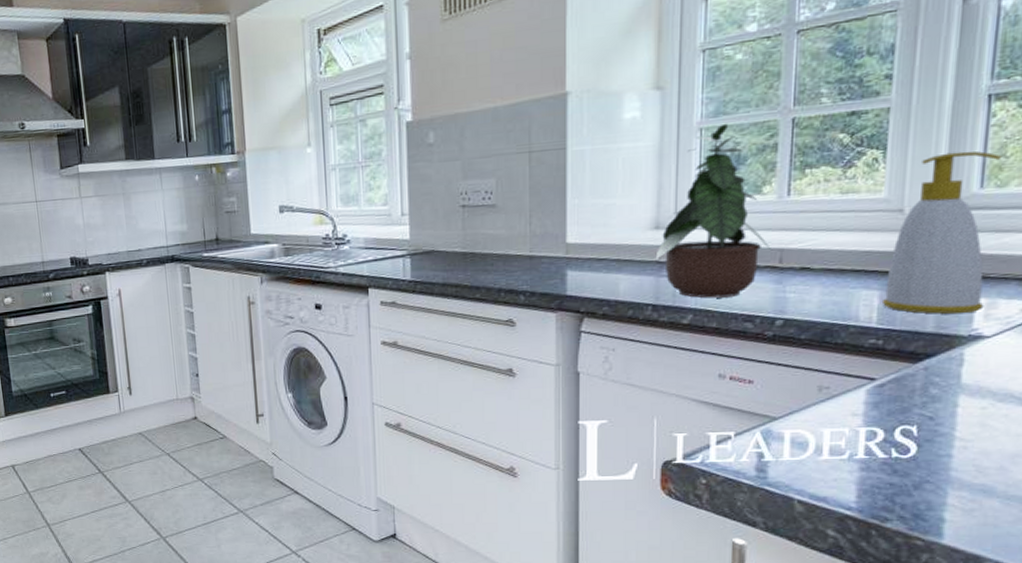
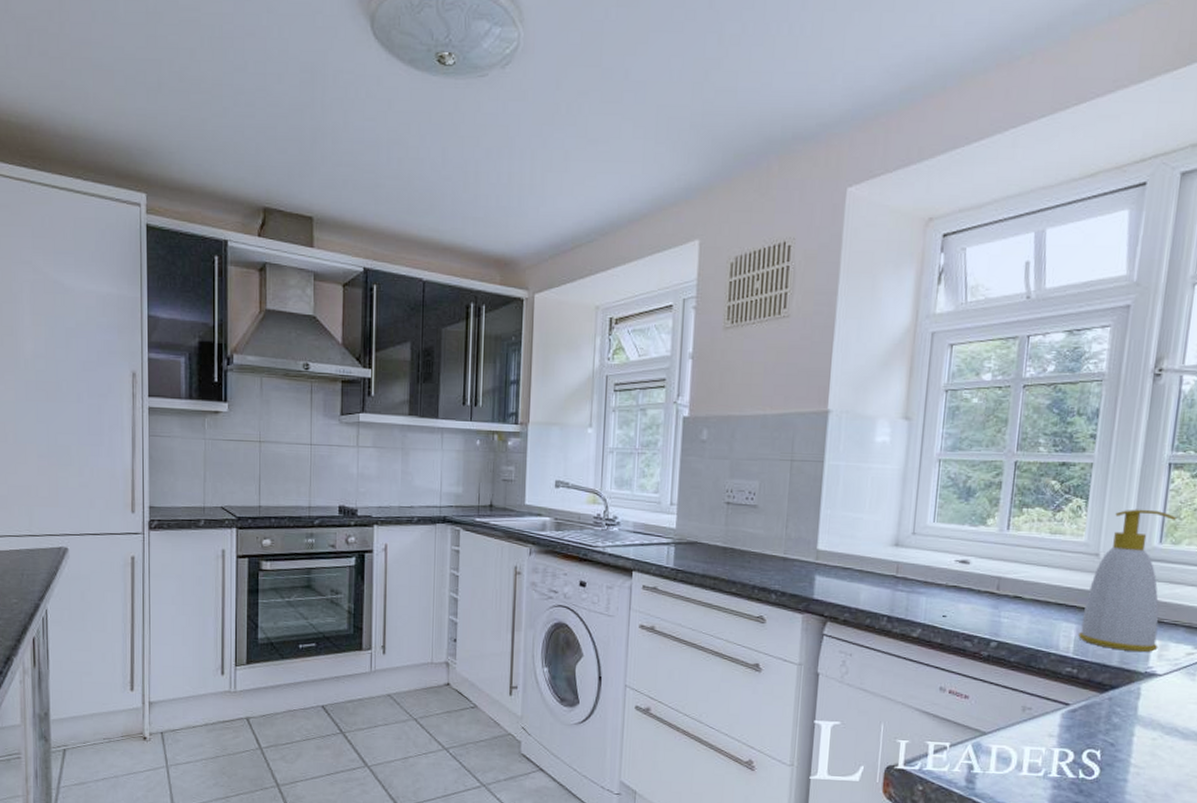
potted plant: present [653,123,771,298] -> none [891,458,991,616]

